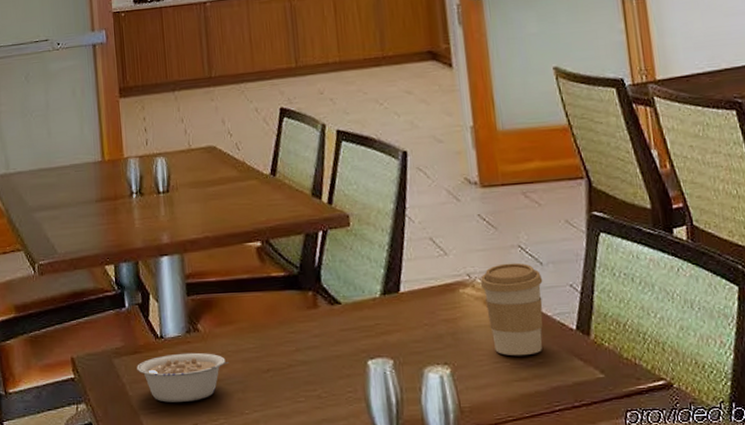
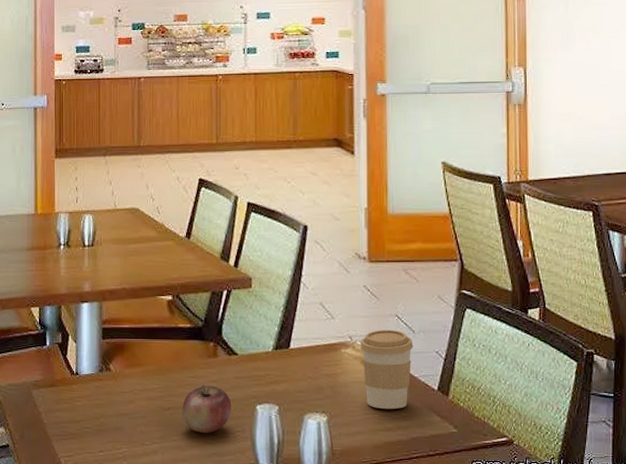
legume: present [137,352,229,403] -> none [53,389,135,431]
apple: none [283,340,340,397] -> present [182,385,232,434]

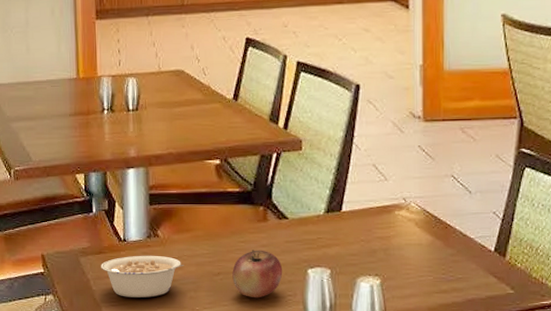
legume: none [53,389,135,431] -> present [101,255,185,297]
coffee cup: present [360,329,414,410] -> none [414,190,470,272]

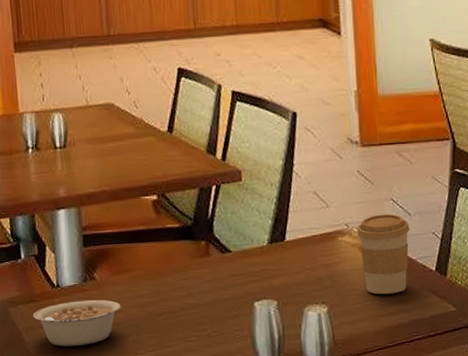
apple: present [232,250,283,298] -> none [176,286,229,337]
coffee cup: none [414,190,470,272] -> present [356,213,410,295]

